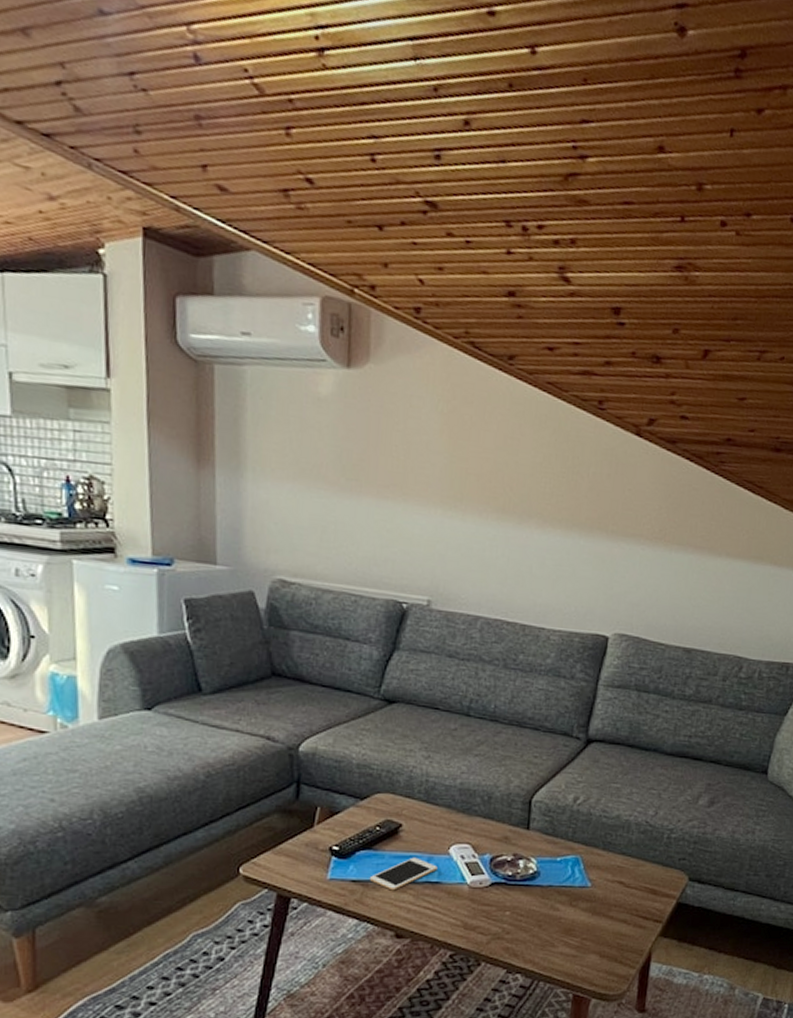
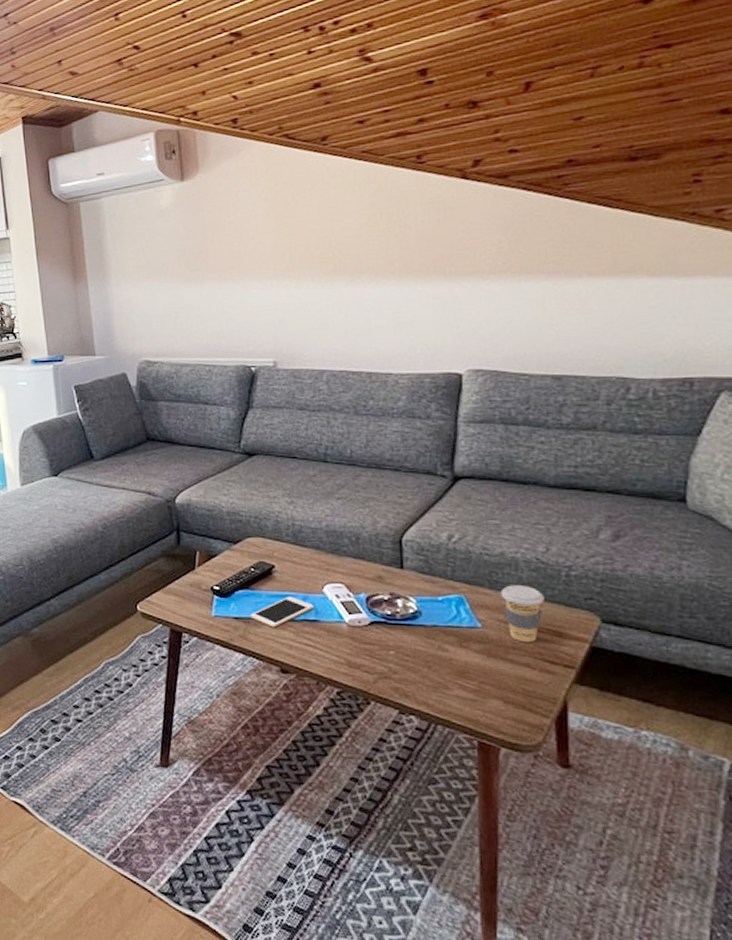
coffee cup: none [611,846,647,901] -> present [500,585,545,643]

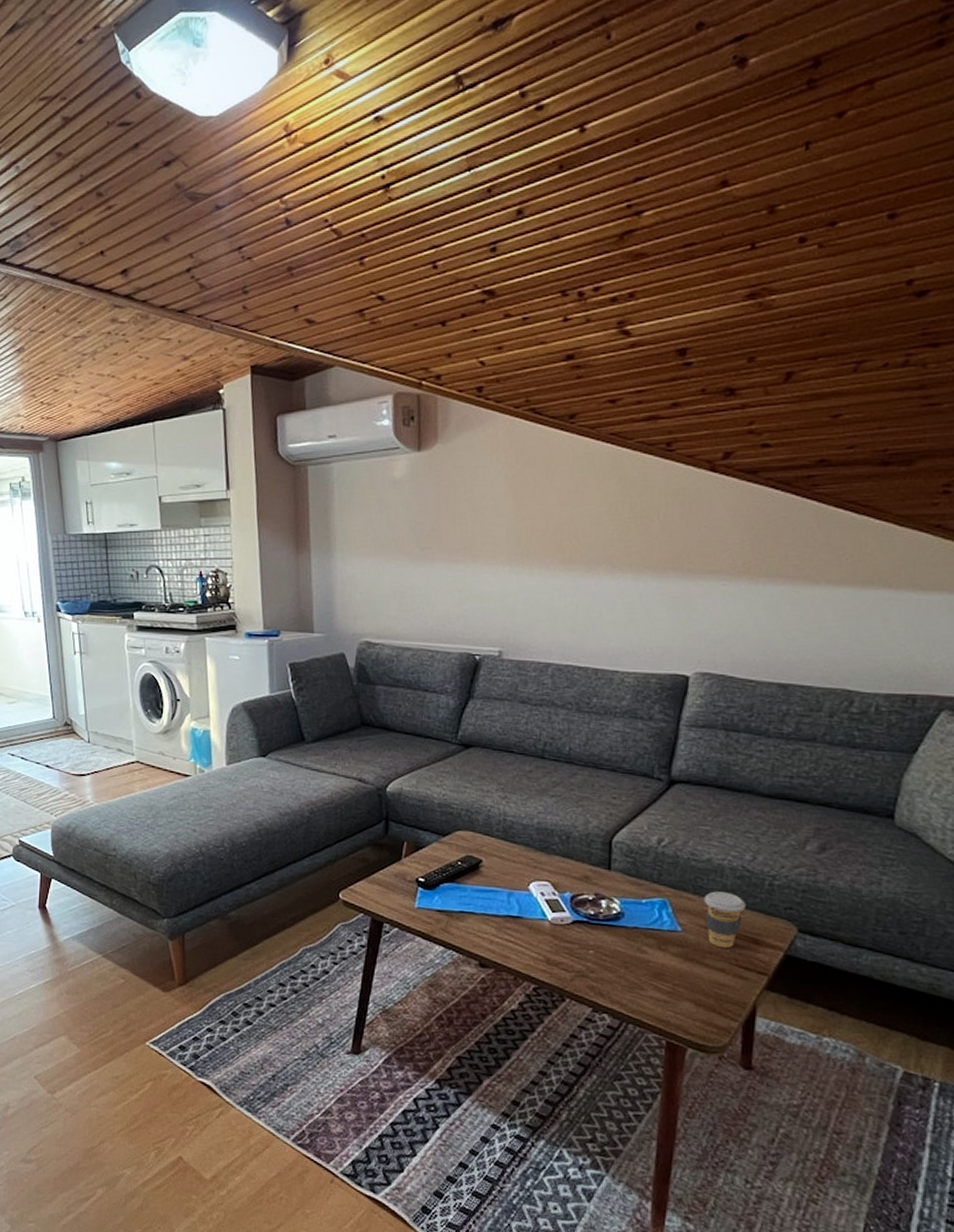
cell phone: present [250,596,314,628] -> none [453,891,518,922]

